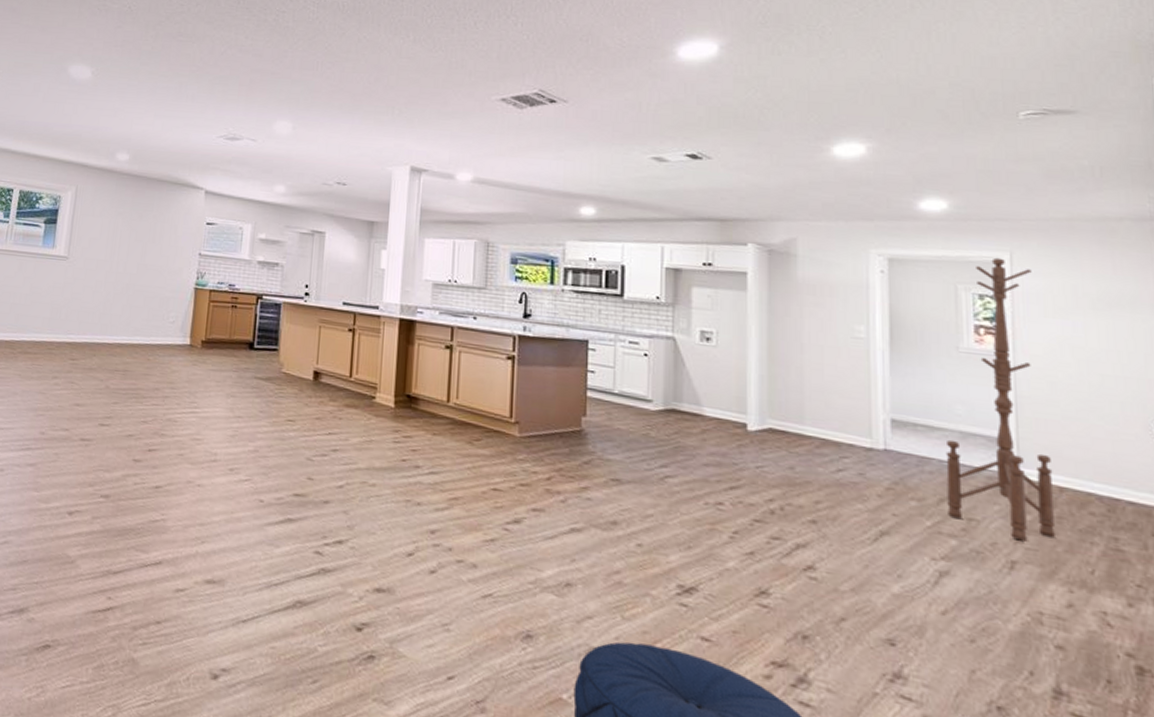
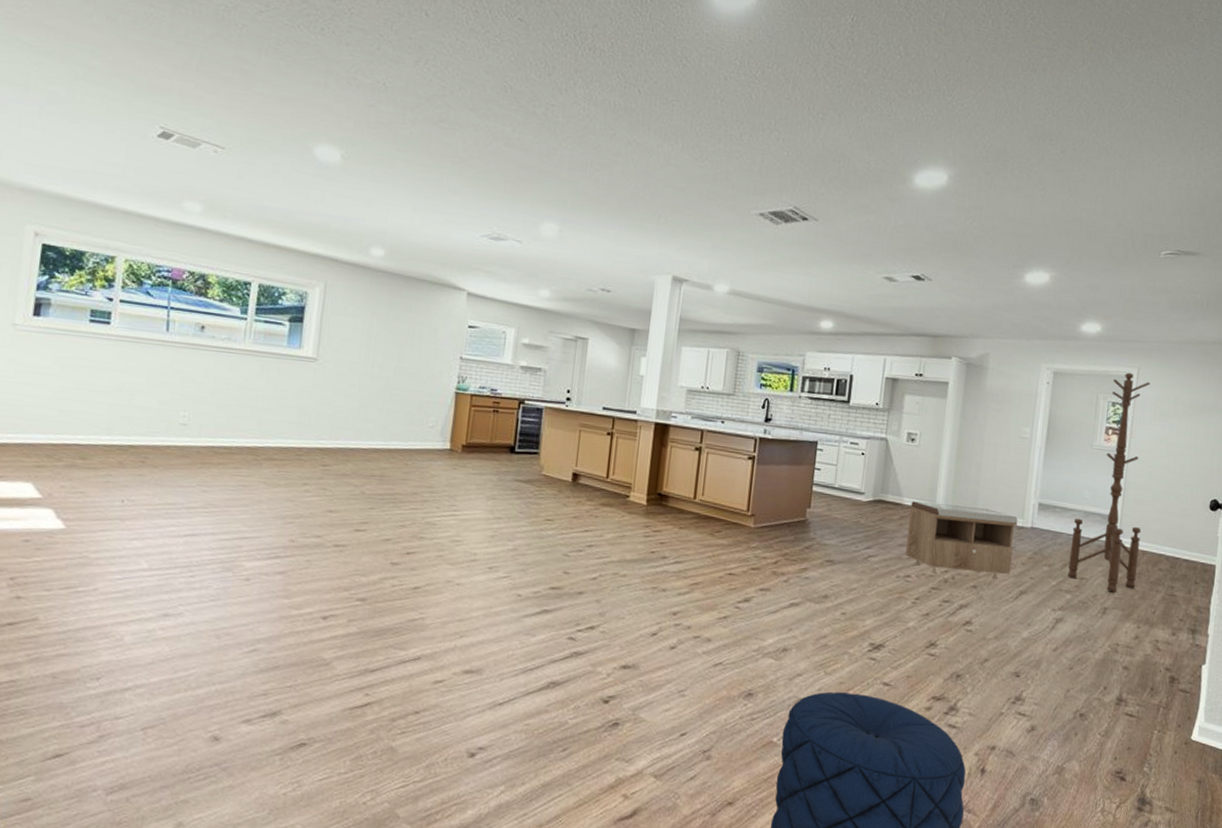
storage bench: none [713,412,864,514] -> present [905,501,1018,579]

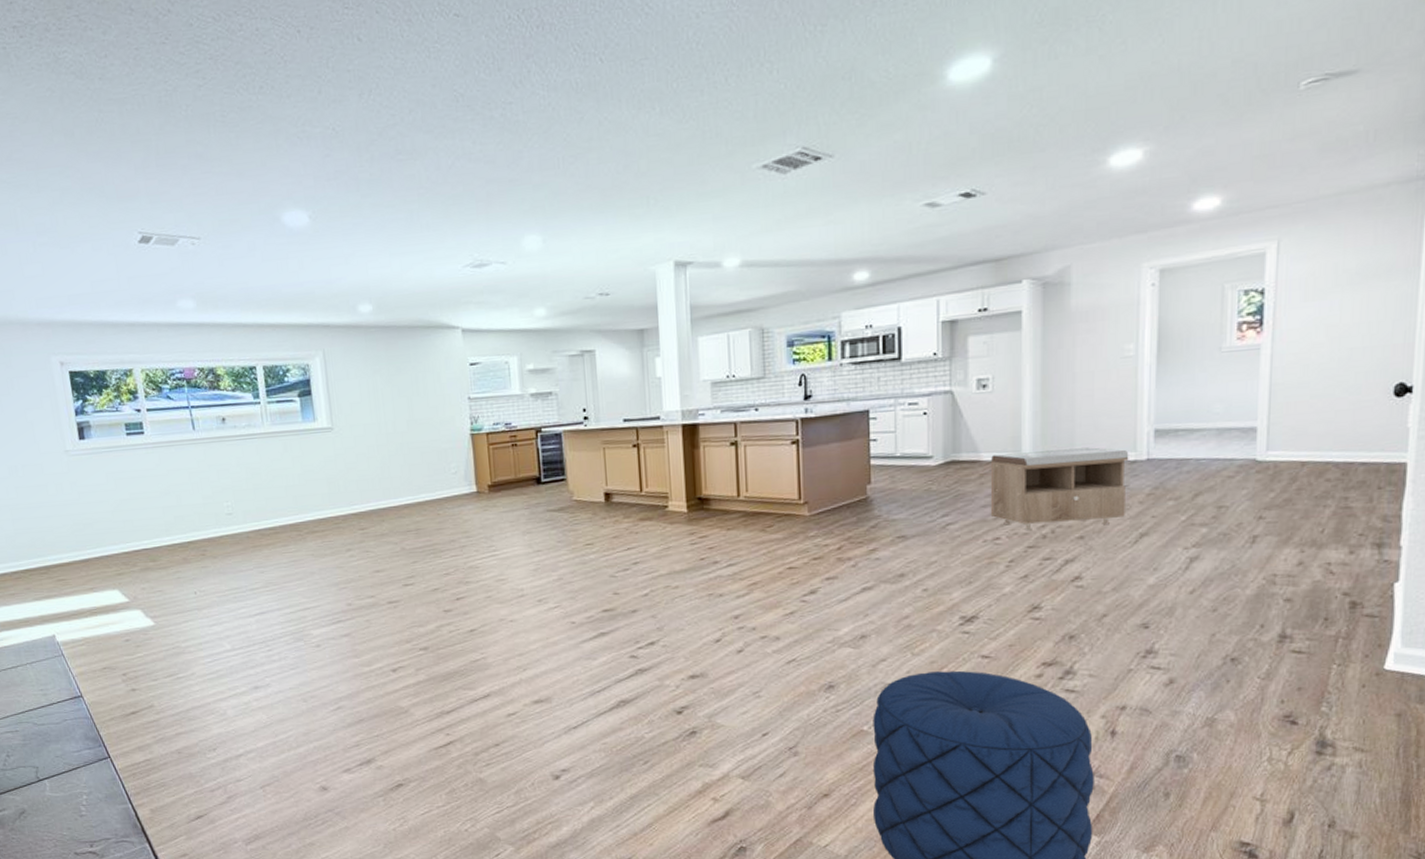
coat rack: present [1067,372,1150,593] -> none [1201,248,1298,517]

